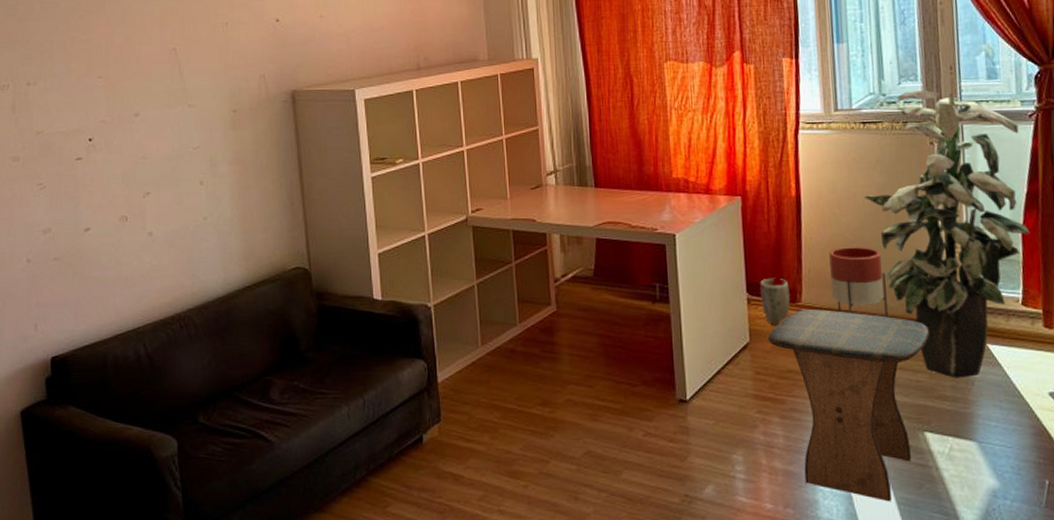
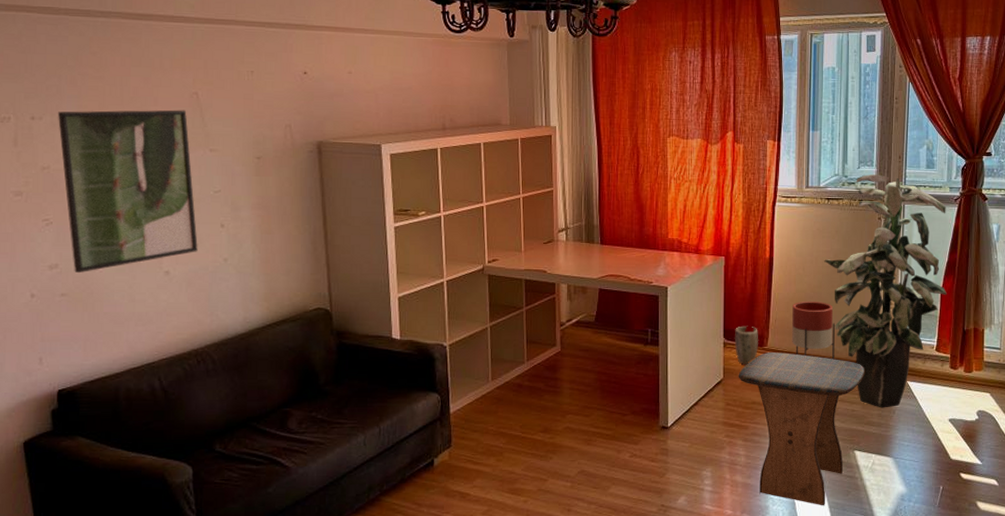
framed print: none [49,66,179,237] -> present [57,110,198,274]

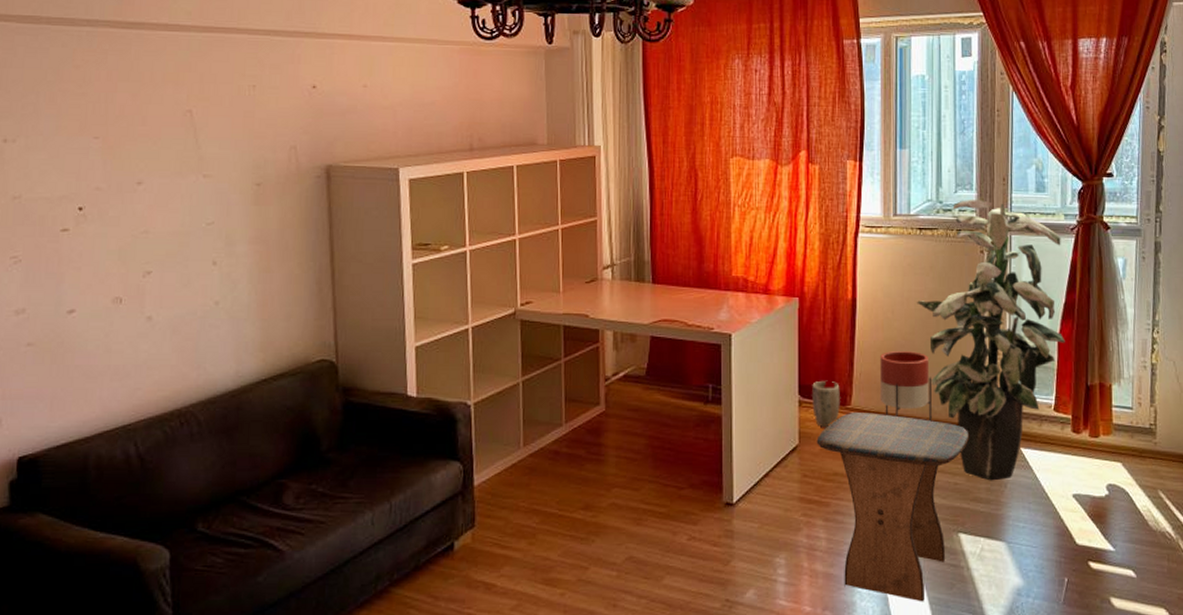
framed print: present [57,110,198,274] -> none [32,130,186,320]

